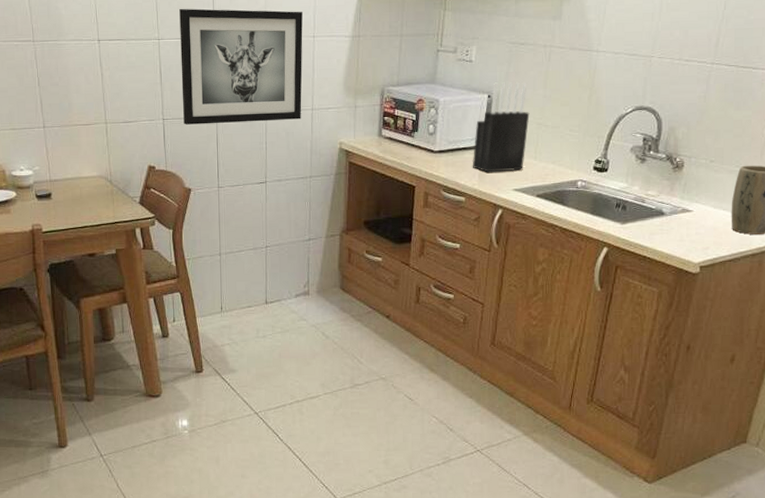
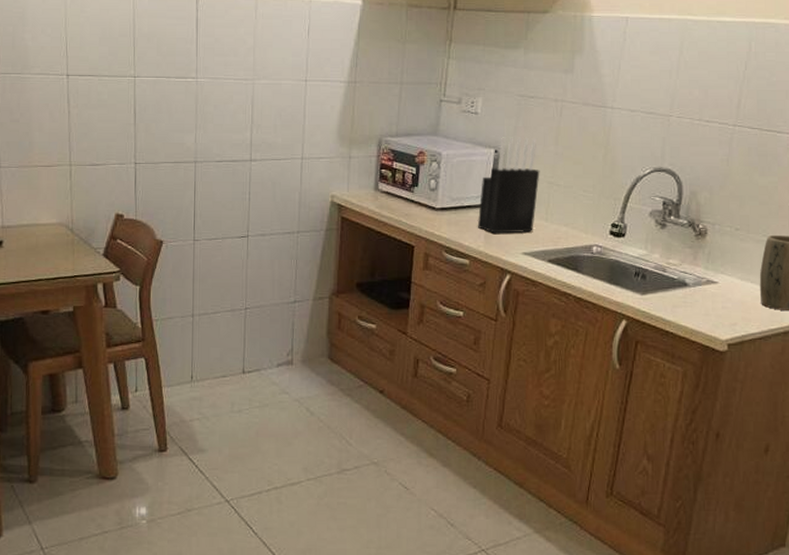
wall art: present [179,8,303,125] -> none [157,45,294,171]

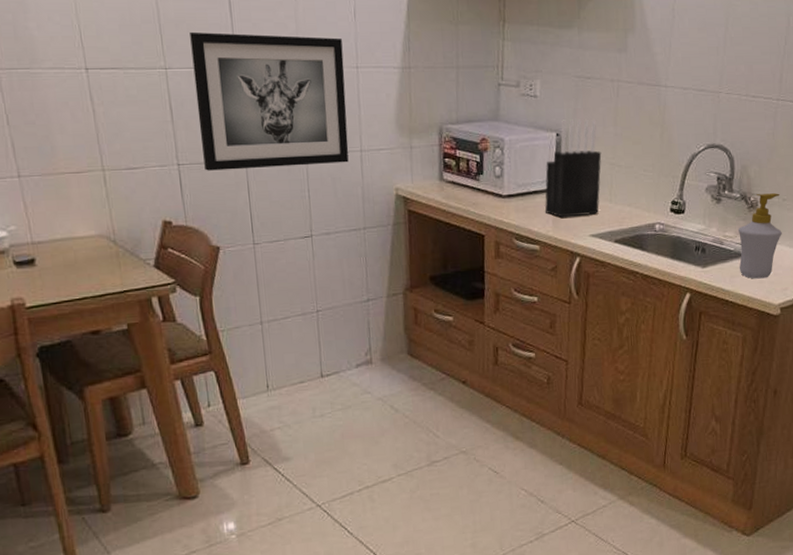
wall art: none [157,45,294,171] -> present [190,31,349,171]
soap bottle: none [683,222,733,311] -> present [738,193,782,279]

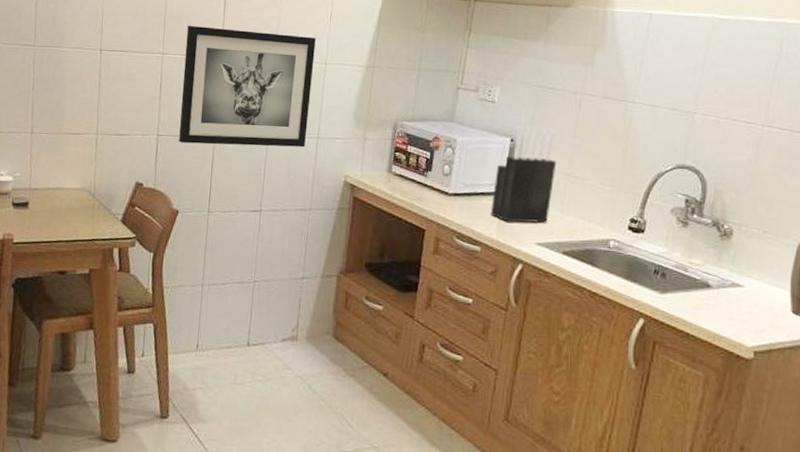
soap bottle: present [738,193,782,279] -> none [706,222,761,316]

